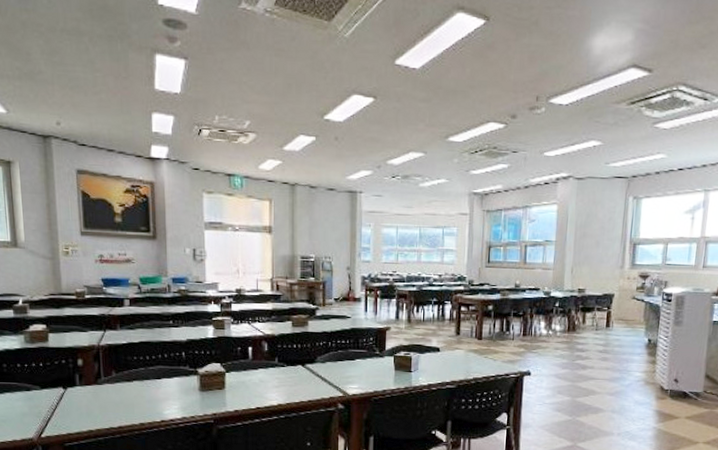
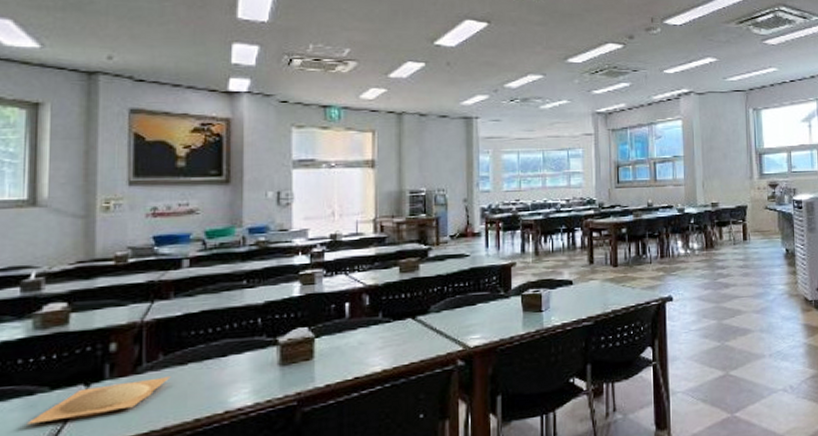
plate: none [28,389,122,412] -> present [27,376,171,425]

